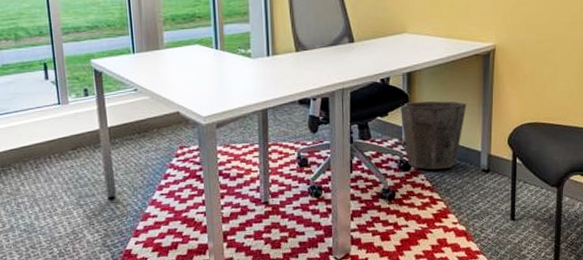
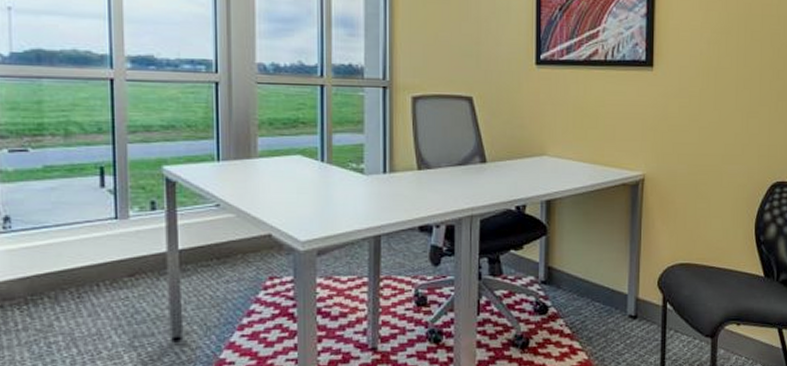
waste bin: present [399,101,467,170] -> none [536,235,613,314]

